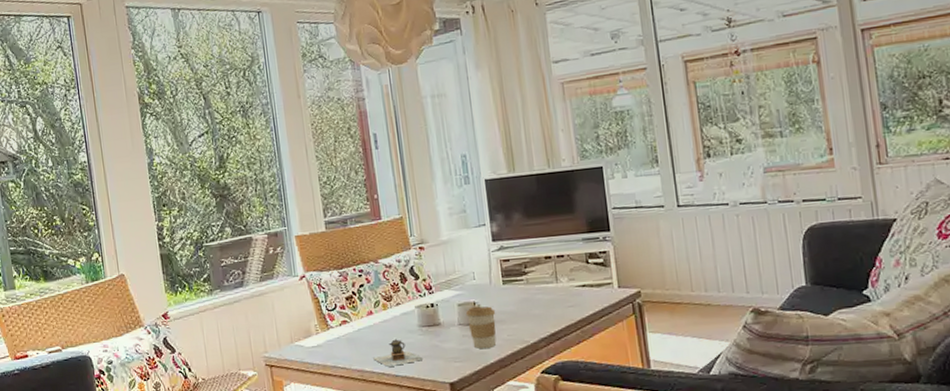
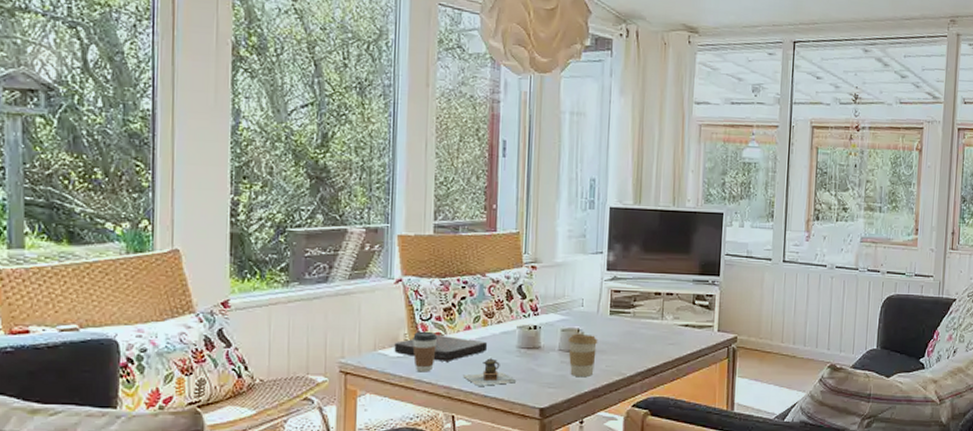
book: none [308,322,391,347] -> present [394,334,488,361]
coffee cup: none [322,320,346,359] -> present [412,331,437,372]

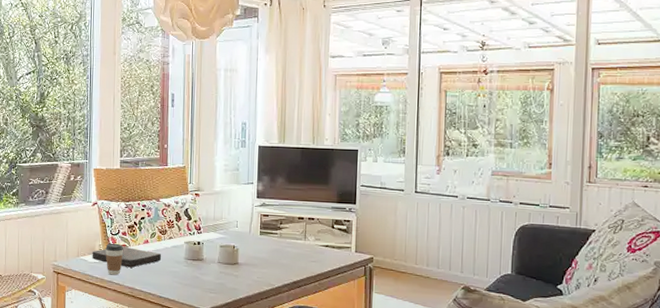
teapot: present [463,358,517,386] -> none [143,266,185,289]
coffee cup: present [567,335,598,378] -> none [225,250,251,286]

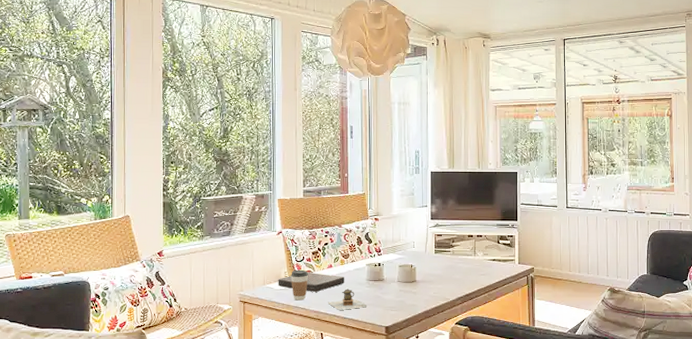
teapot: none [143,266,185,289] -> present [328,289,367,310]

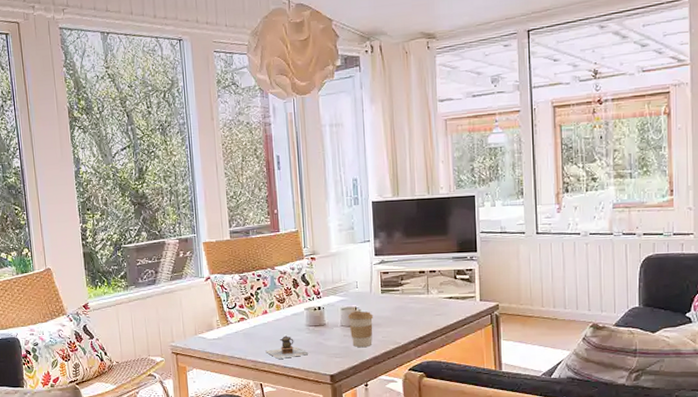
book: present [278,272,345,292] -> none [210,319,283,341]
coffee cup: present [291,269,308,301] -> none [223,317,243,350]
coffee cup: none [404,269,427,302] -> present [347,311,374,348]

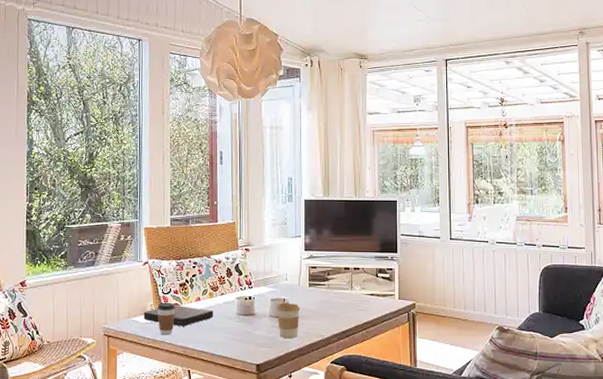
book: none [210,319,283,341] -> present [144,304,214,326]
coffee cup: none [223,317,243,350] -> present [157,302,175,335]
teapot: present [265,336,309,359] -> none [196,323,237,346]

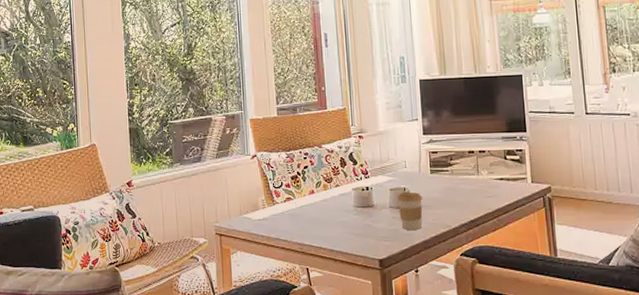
book: present [144,304,214,326] -> none [255,199,330,222]
coffee cup: present [157,302,175,335] -> none [269,197,289,232]

